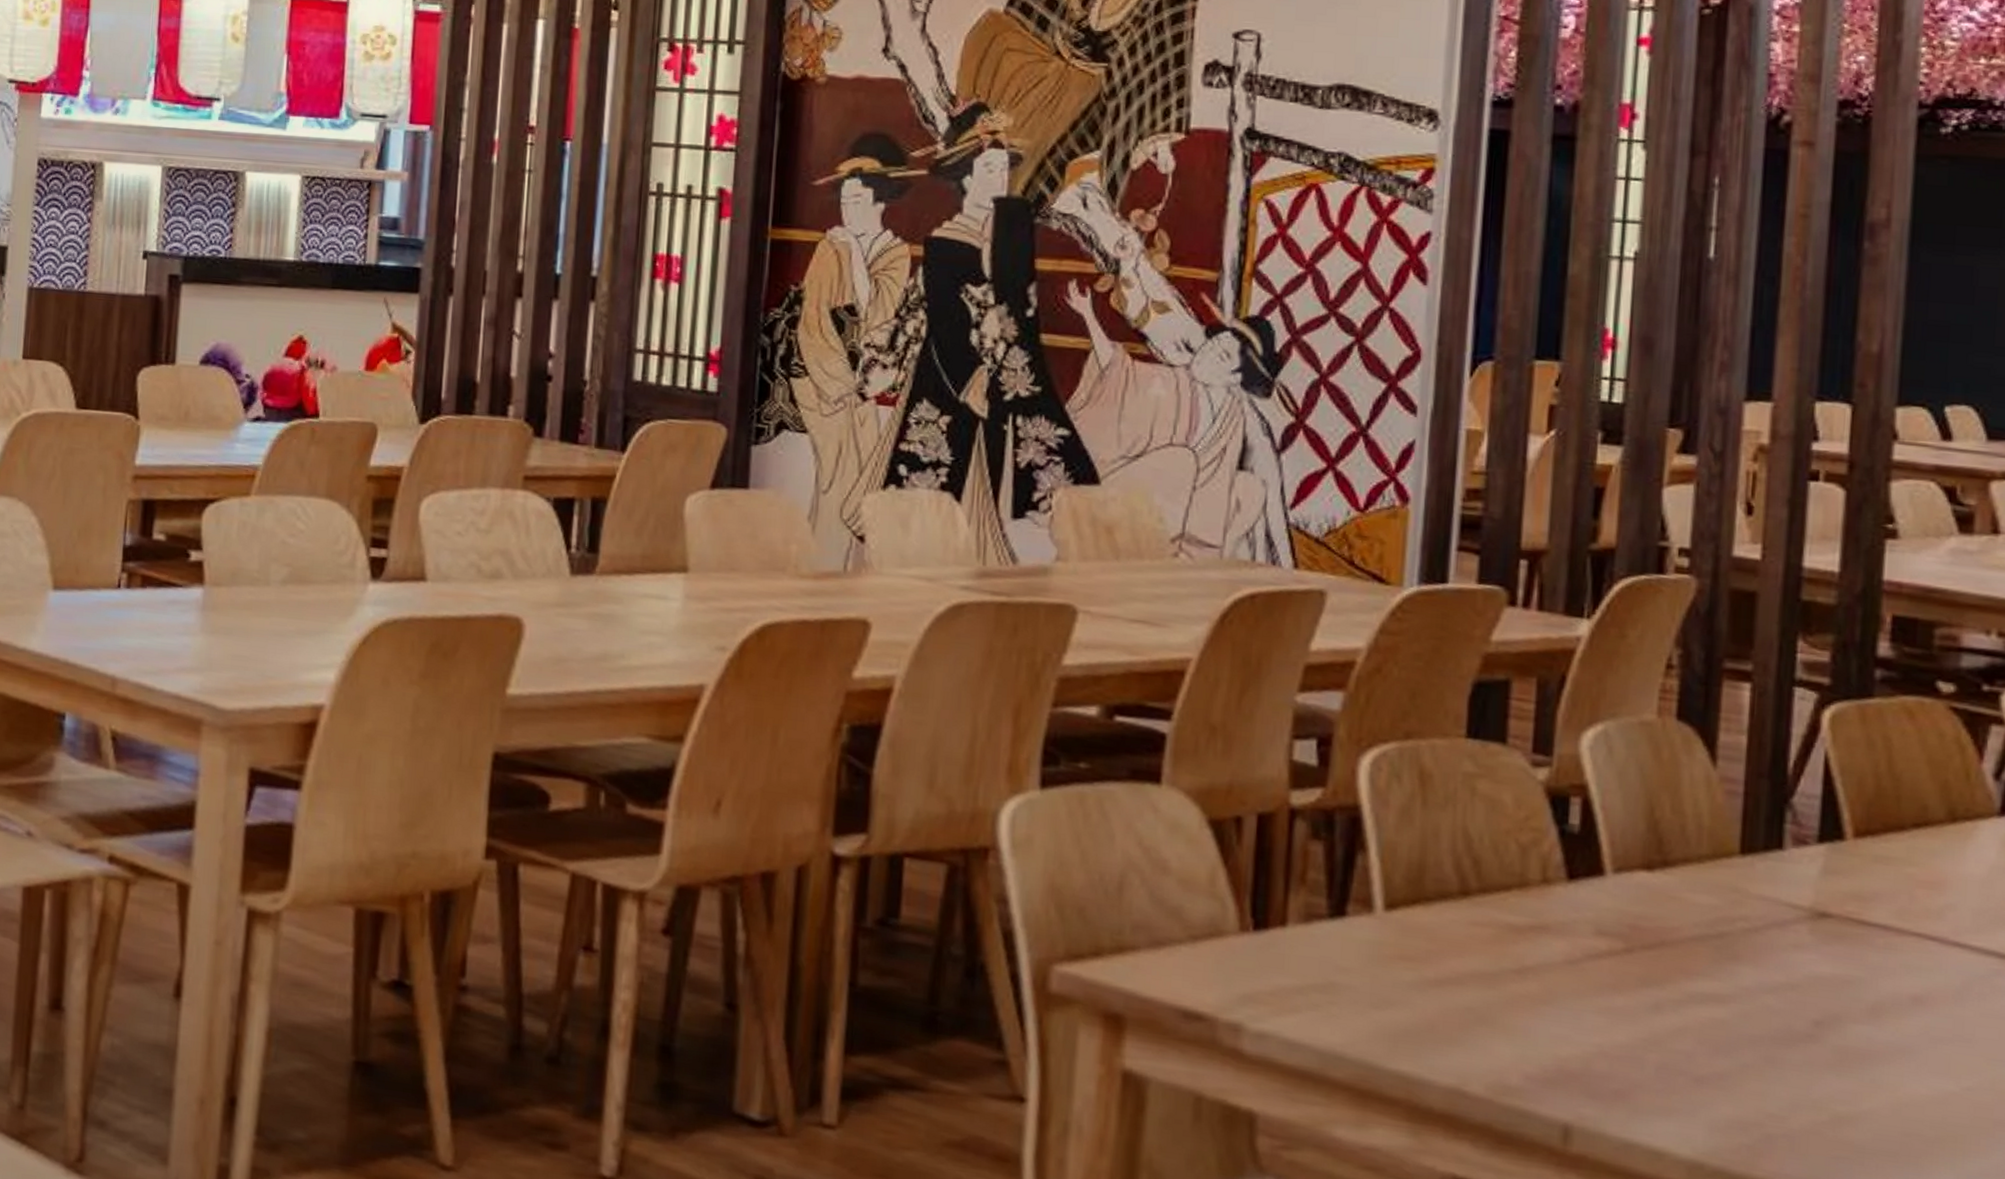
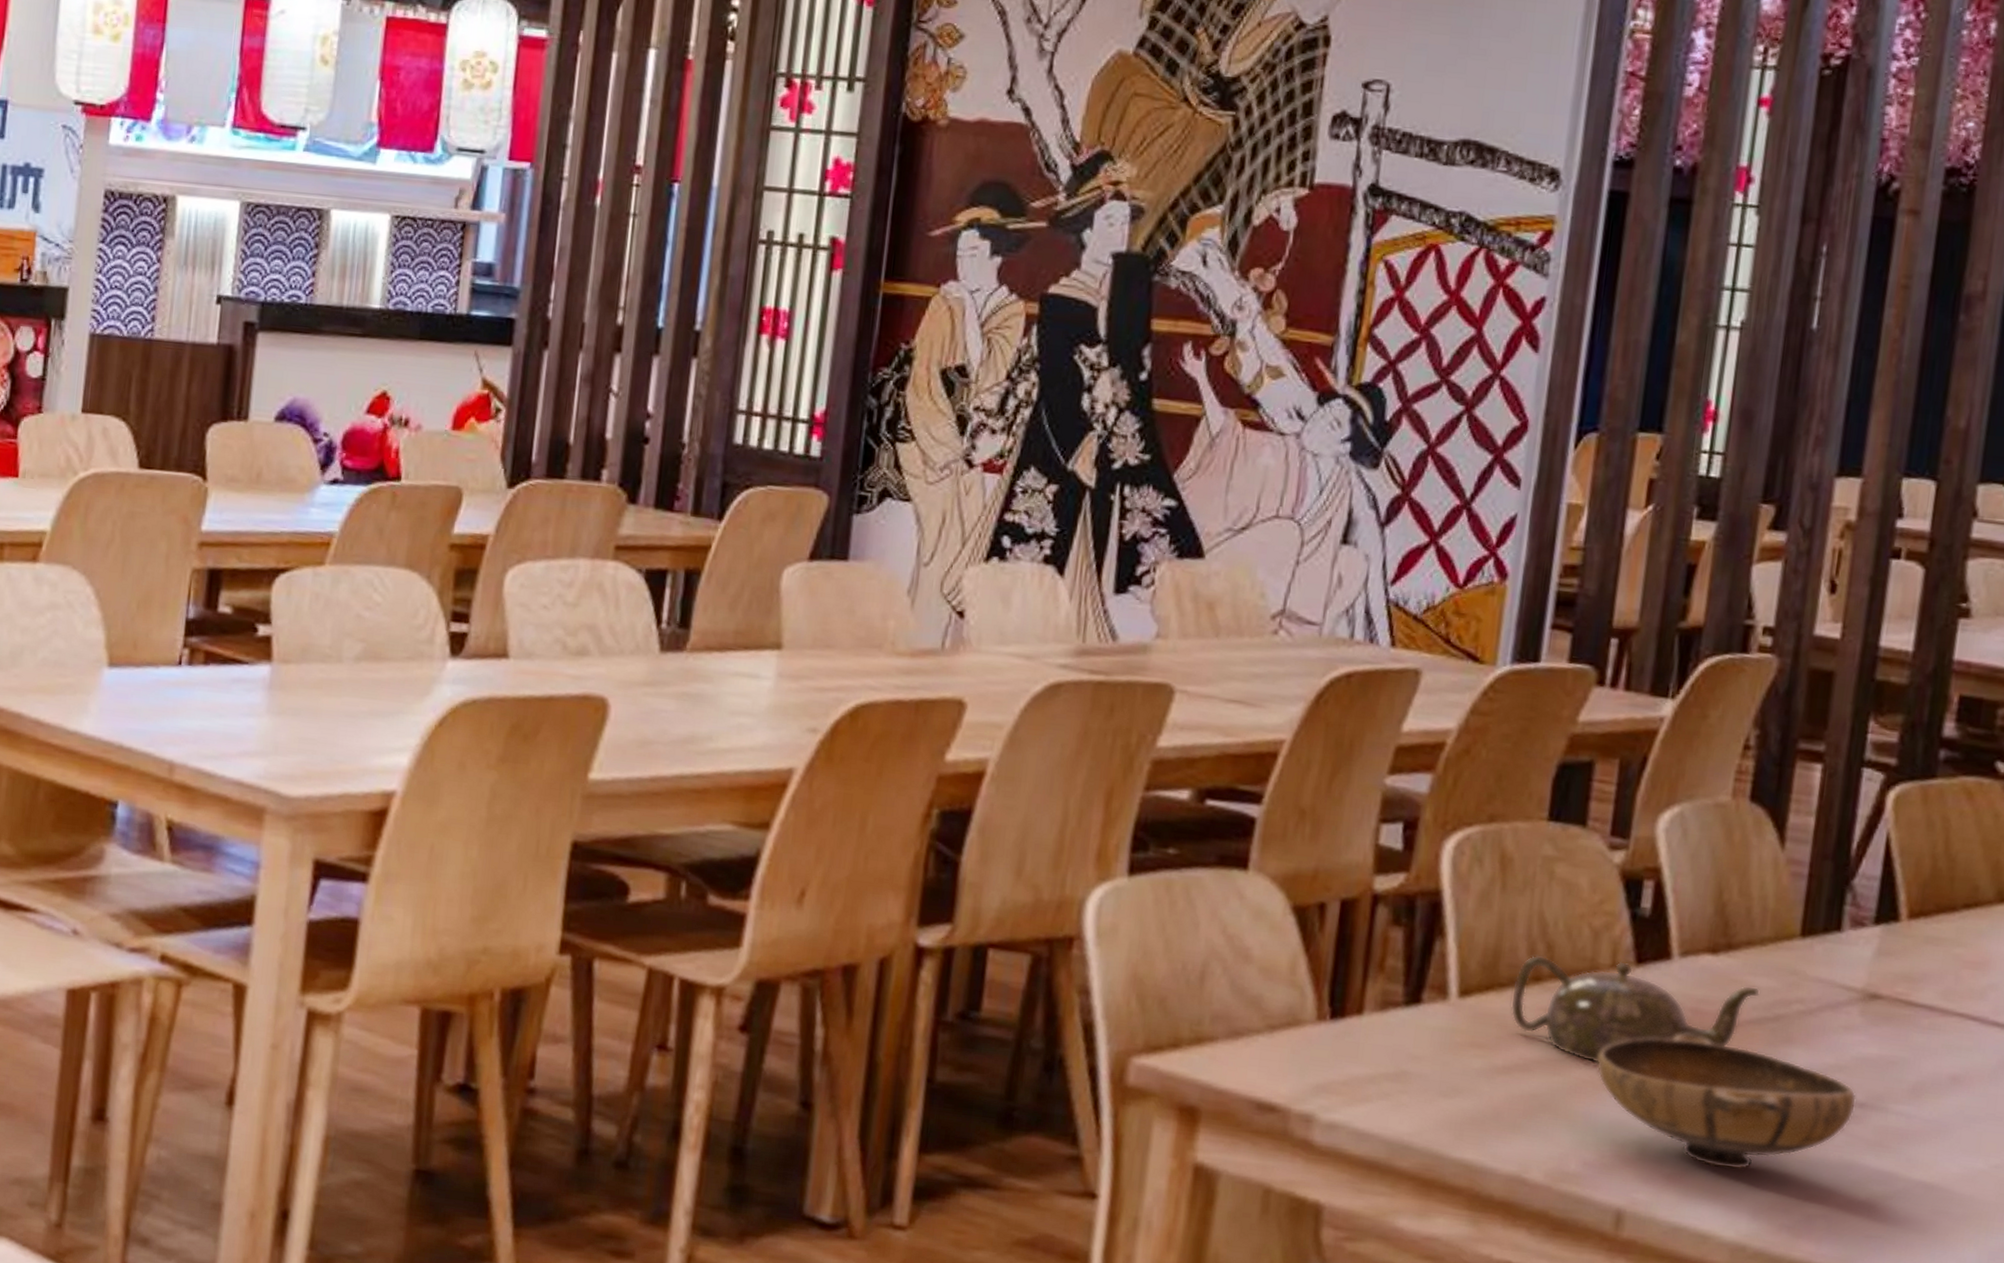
teapot: none [1438,869,1701,978] -> present [1510,955,1760,1064]
bowl: none [1531,948,1812,1087] -> present [1595,1032,1857,1170]

